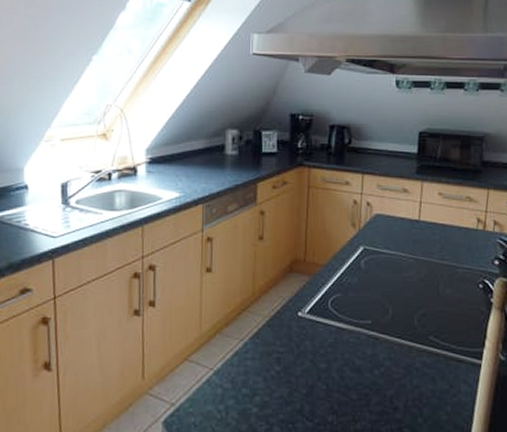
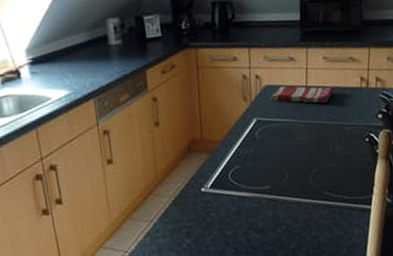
dish towel: none [380,218,447,240] -> present [270,86,334,103]

